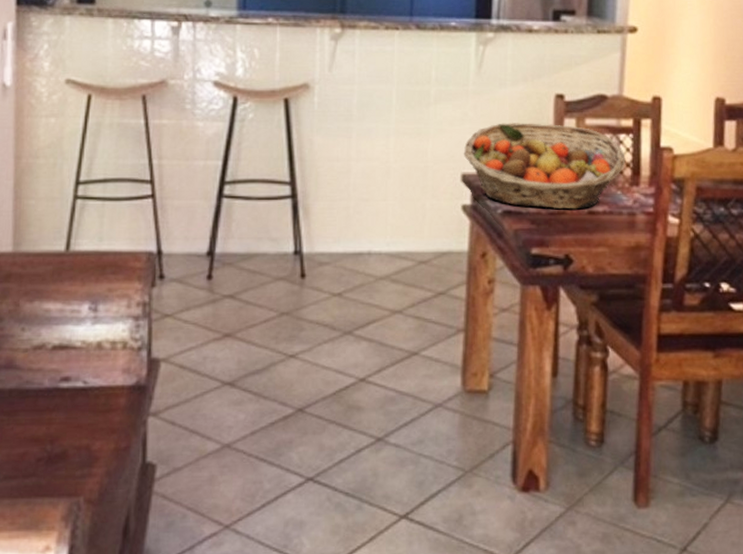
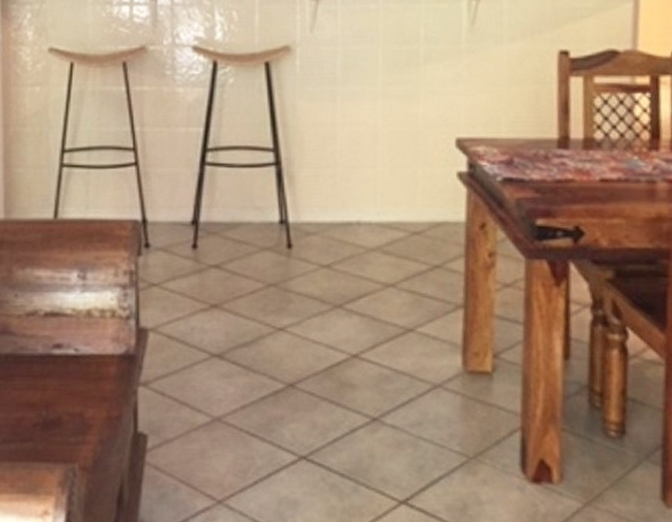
fruit basket: present [463,123,626,210] -> none [457,82,643,177]

